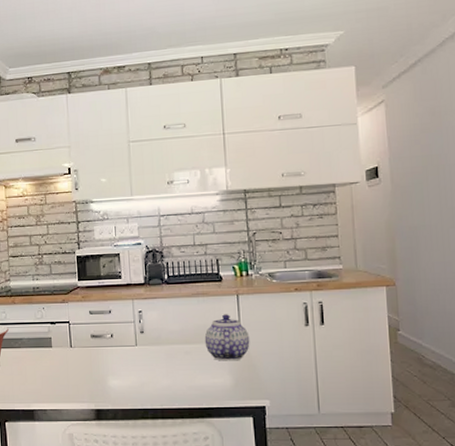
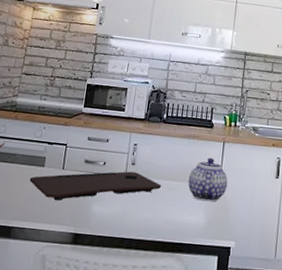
cutting board: none [40,340,177,380] -> present [29,171,162,201]

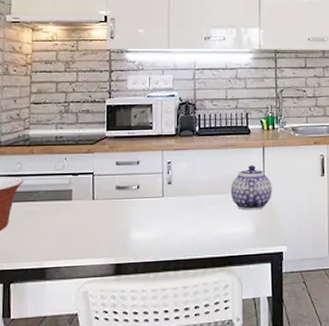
cutting board: present [29,171,162,201] -> none [57,191,204,234]

